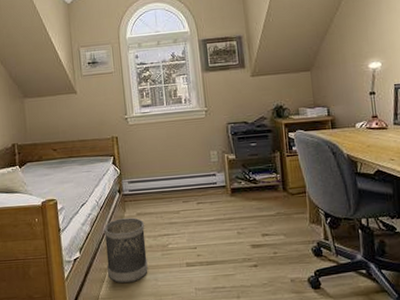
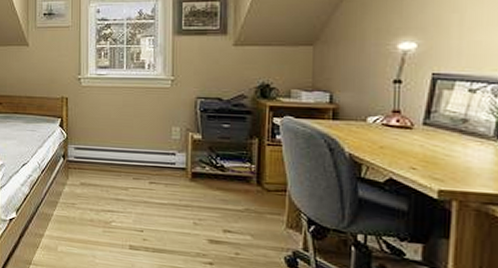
wastebasket: present [104,217,148,284] -> none [42,185,87,255]

